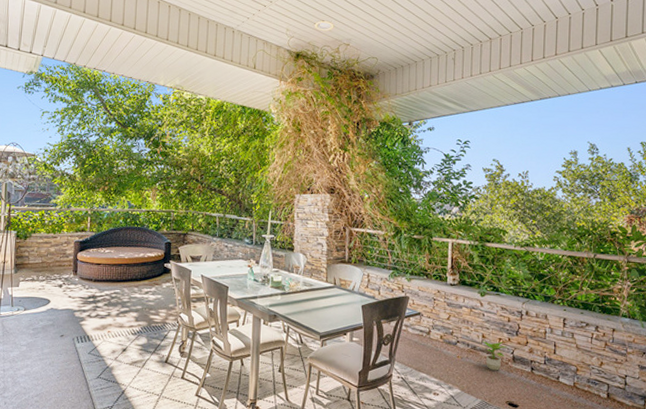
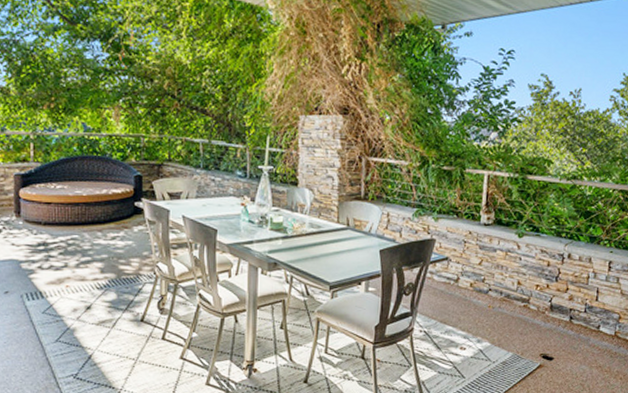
potted plant: present [482,340,507,371] -> none [517,288,545,321]

